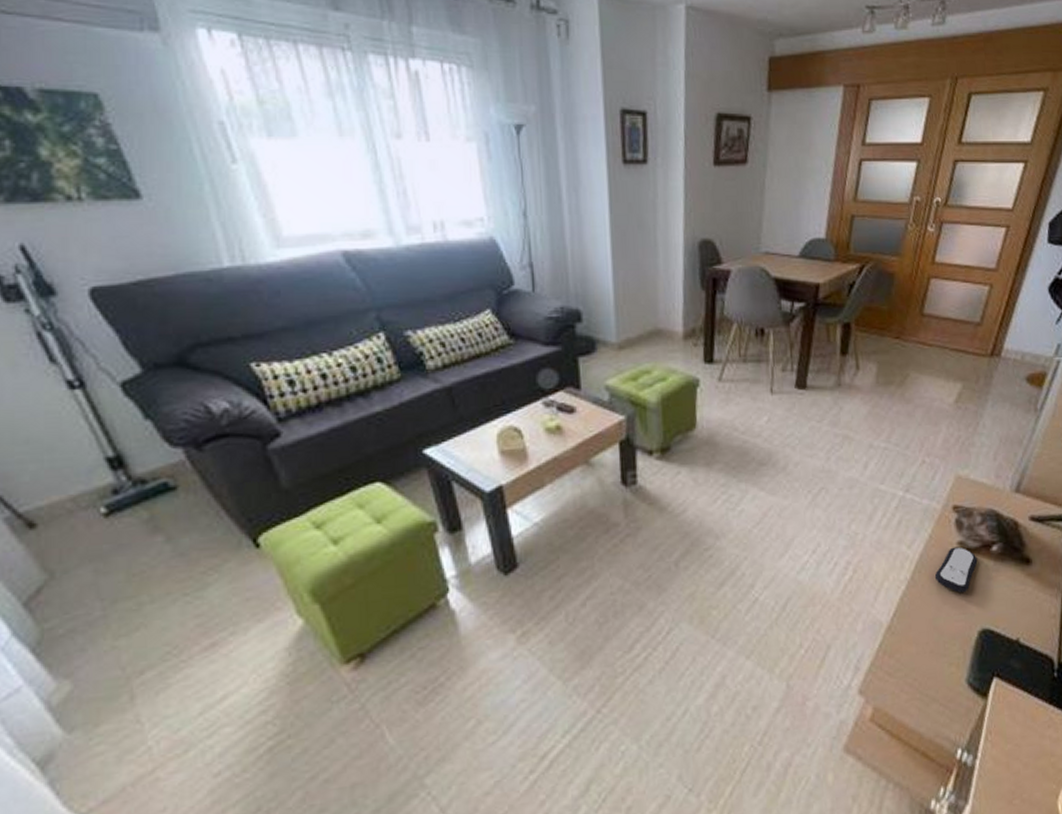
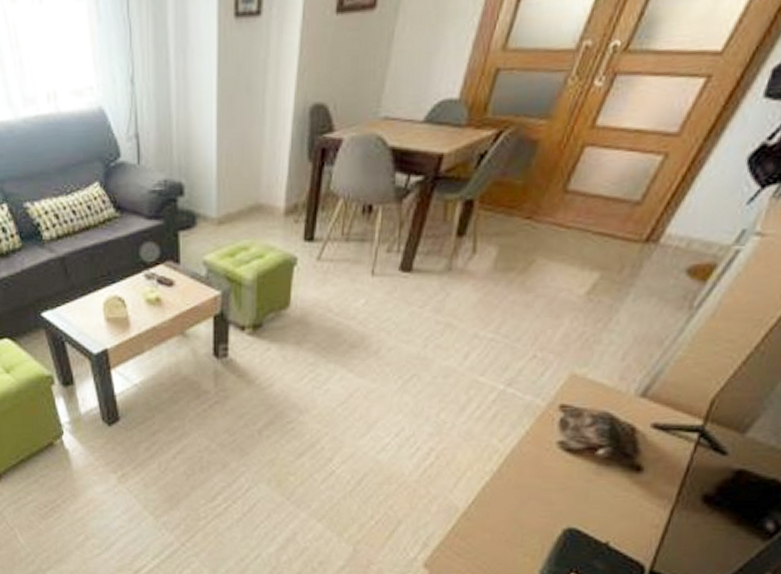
remote control: present [934,546,978,593] -> none [524,446,578,492]

